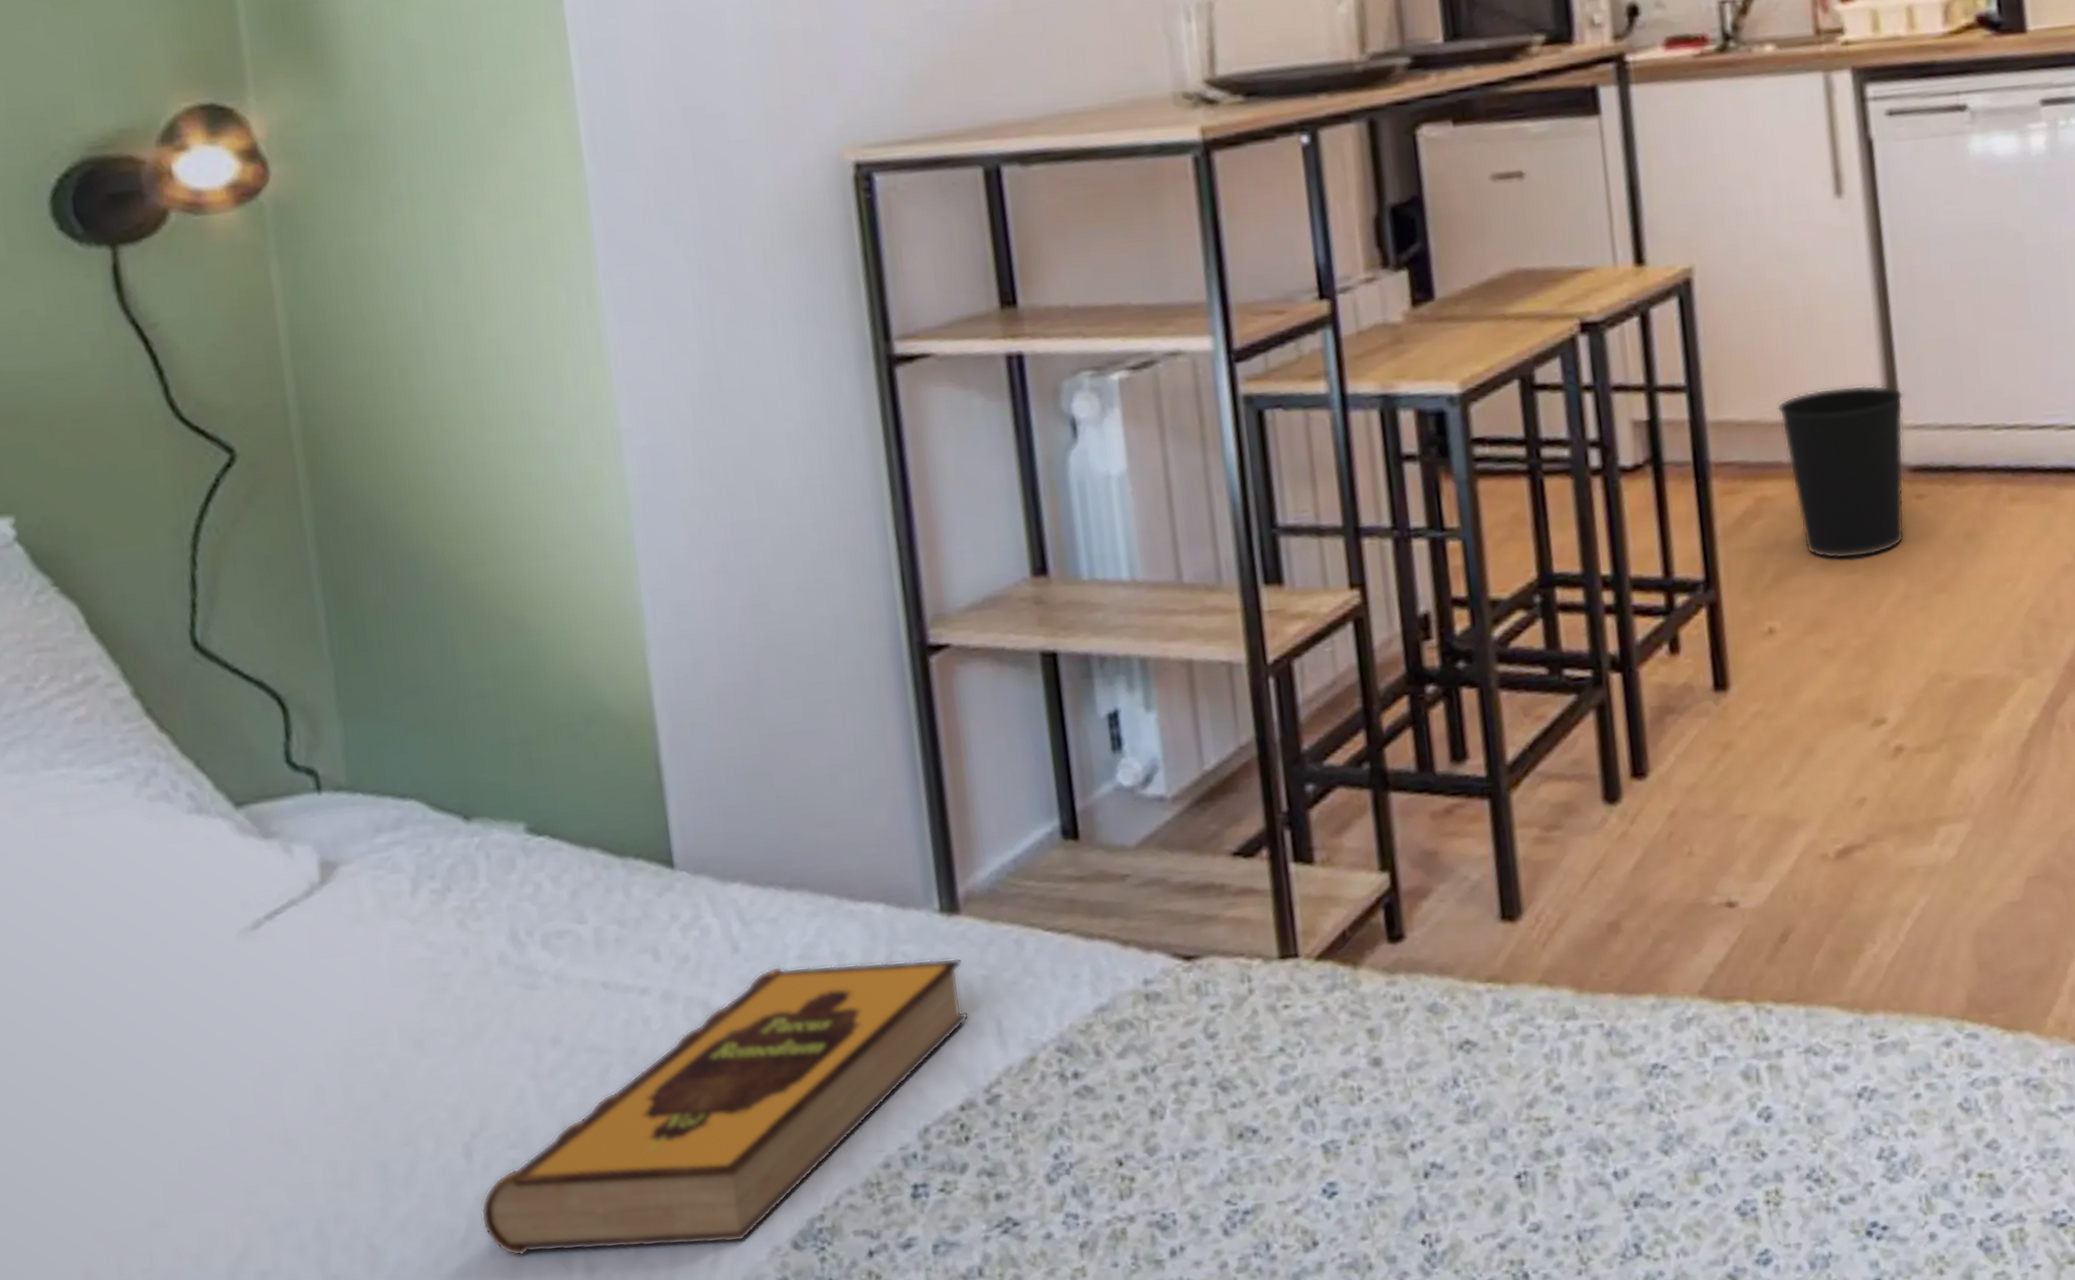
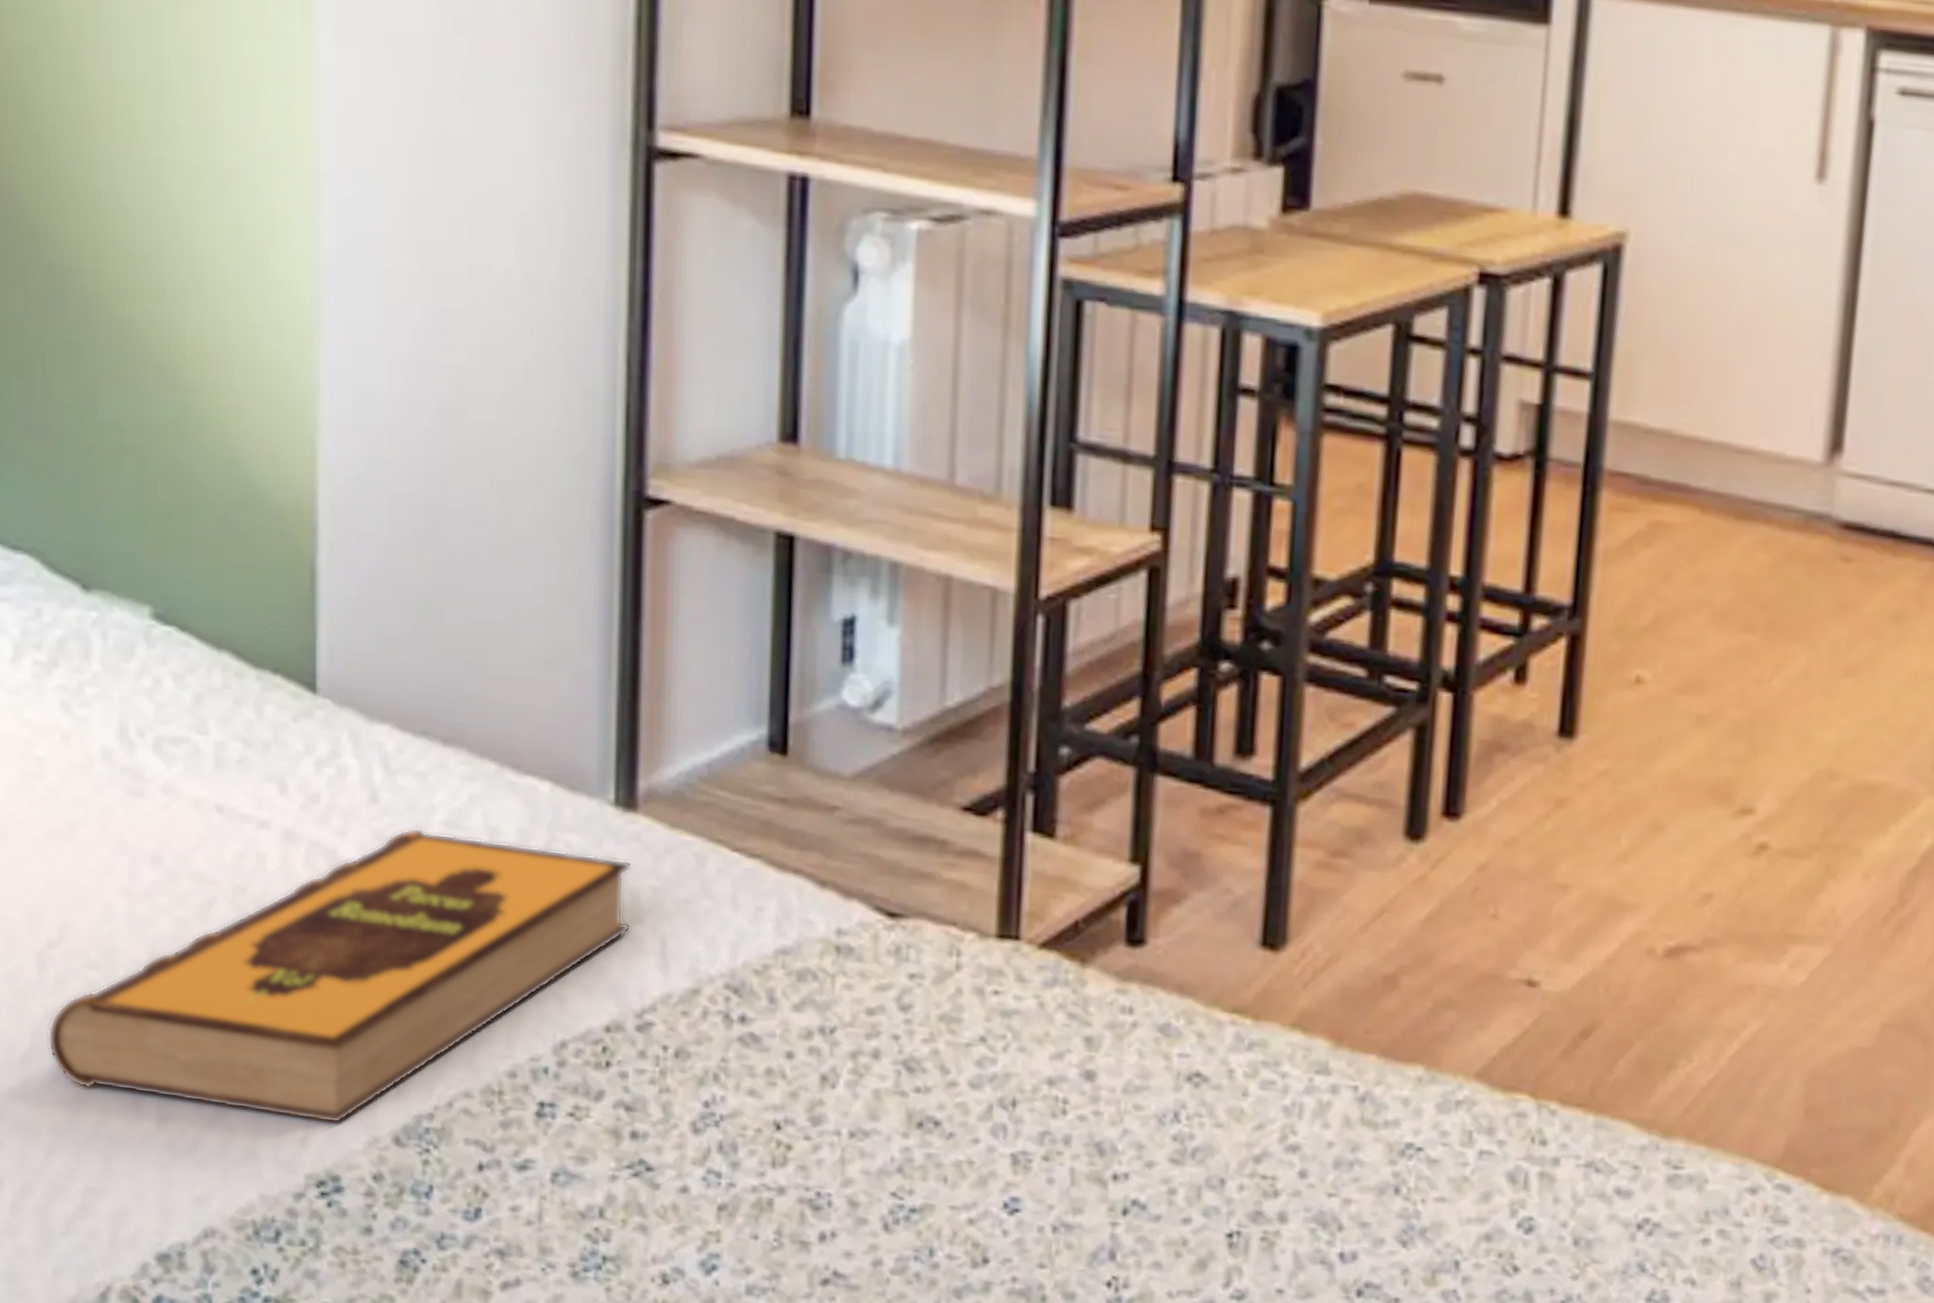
wastebasket: present [1776,384,1905,560] -> none [1695,408,1852,618]

